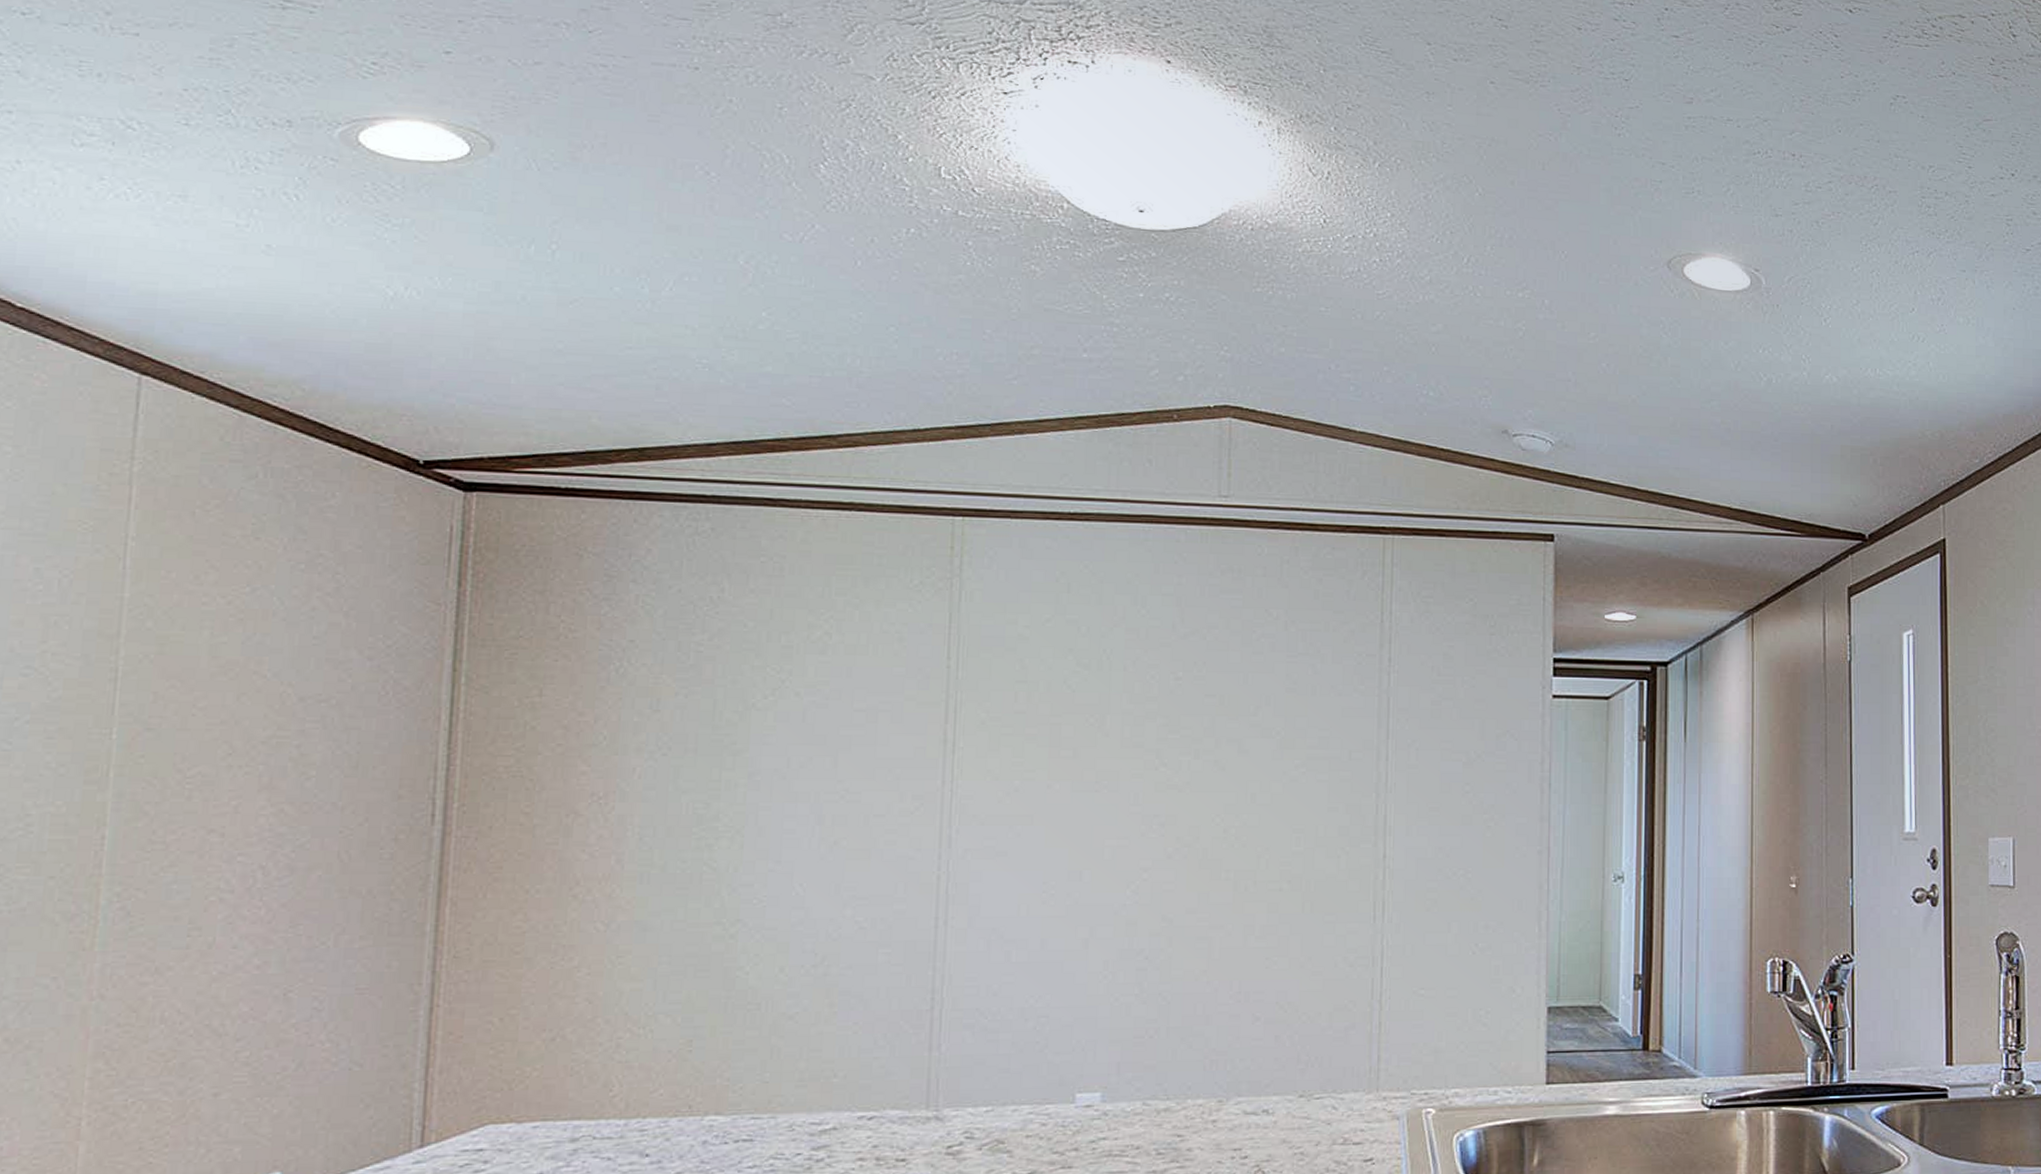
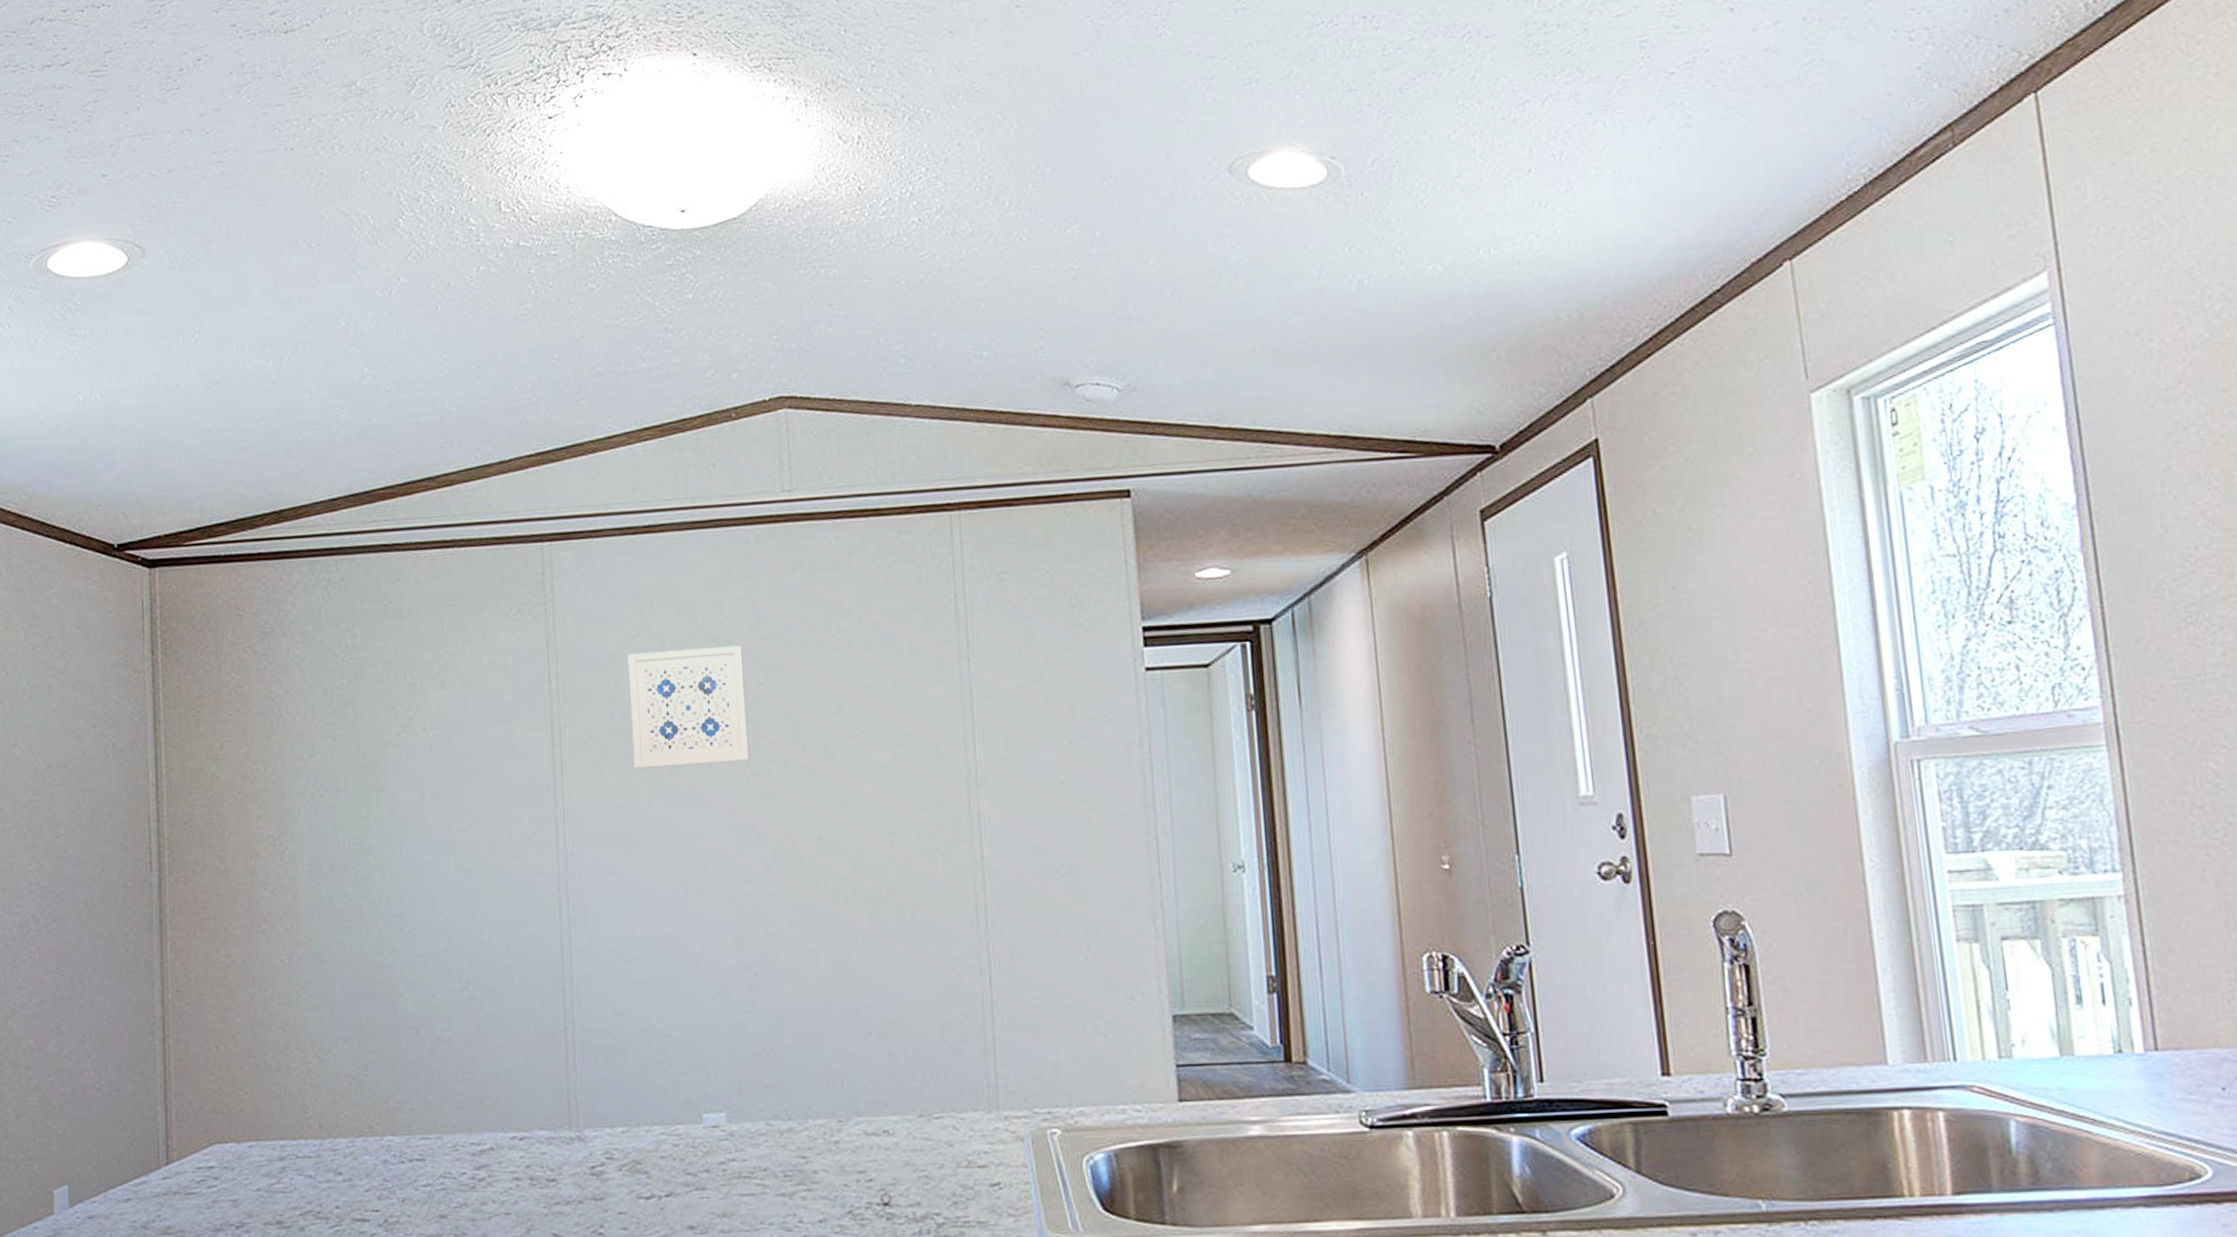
wall art: none [1035,637,1163,752] -> present [627,645,750,769]

